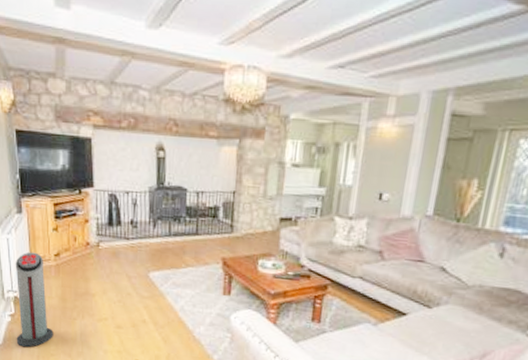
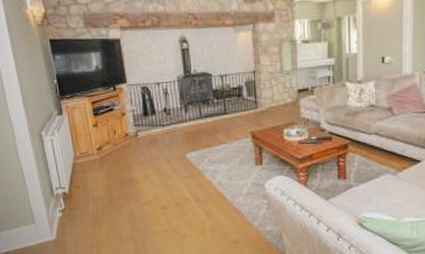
air purifier: present [15,252,53,348] -> none [60,149,104,239]

